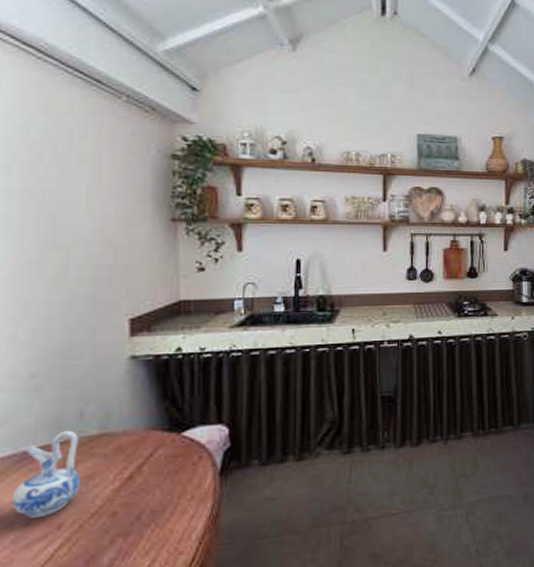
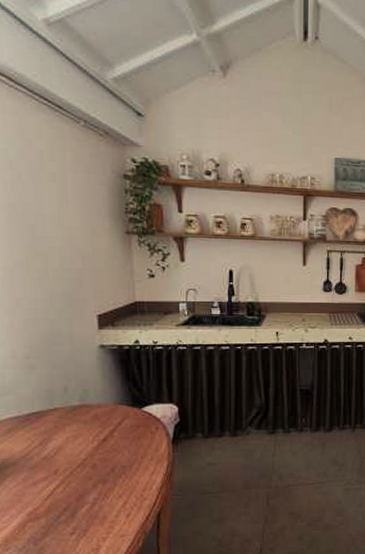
ceramic pitcher: present [11,430,81,518] -> none [20,400,69,464]

